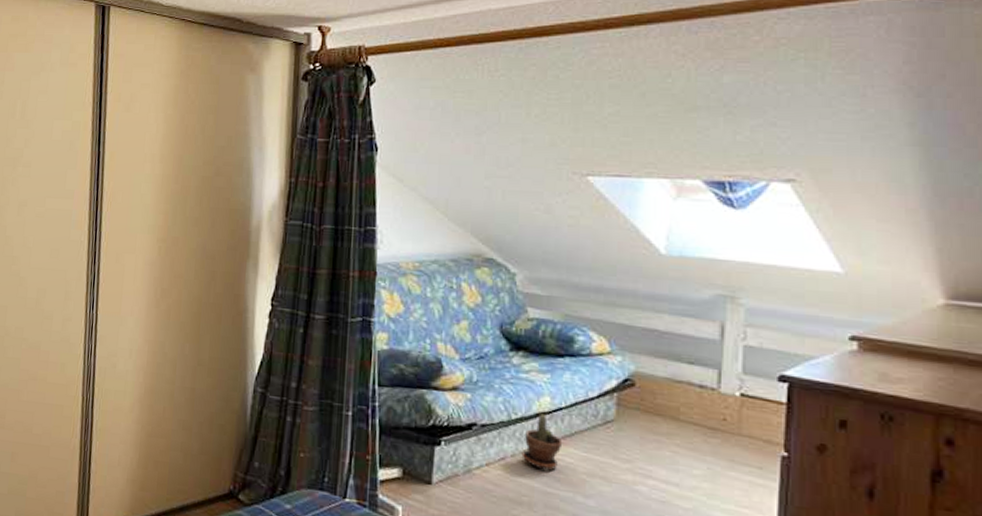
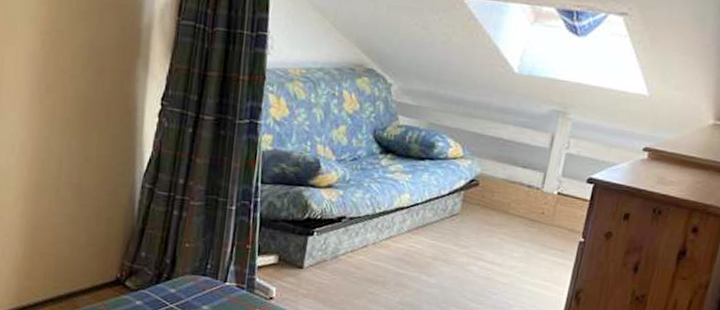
potted plant: present [521,414,563,471] -> none [381,208,416,256]

